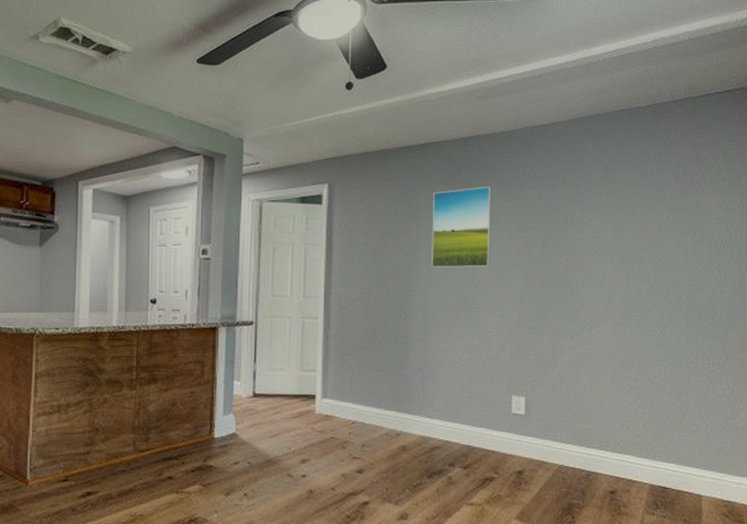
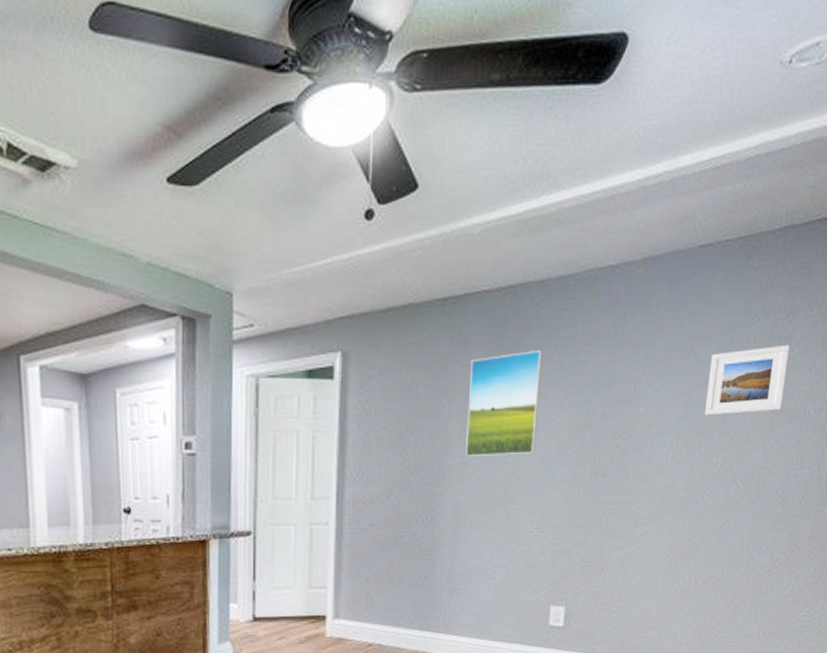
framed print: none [634,186,701,241] -> present [705,344,790,416]

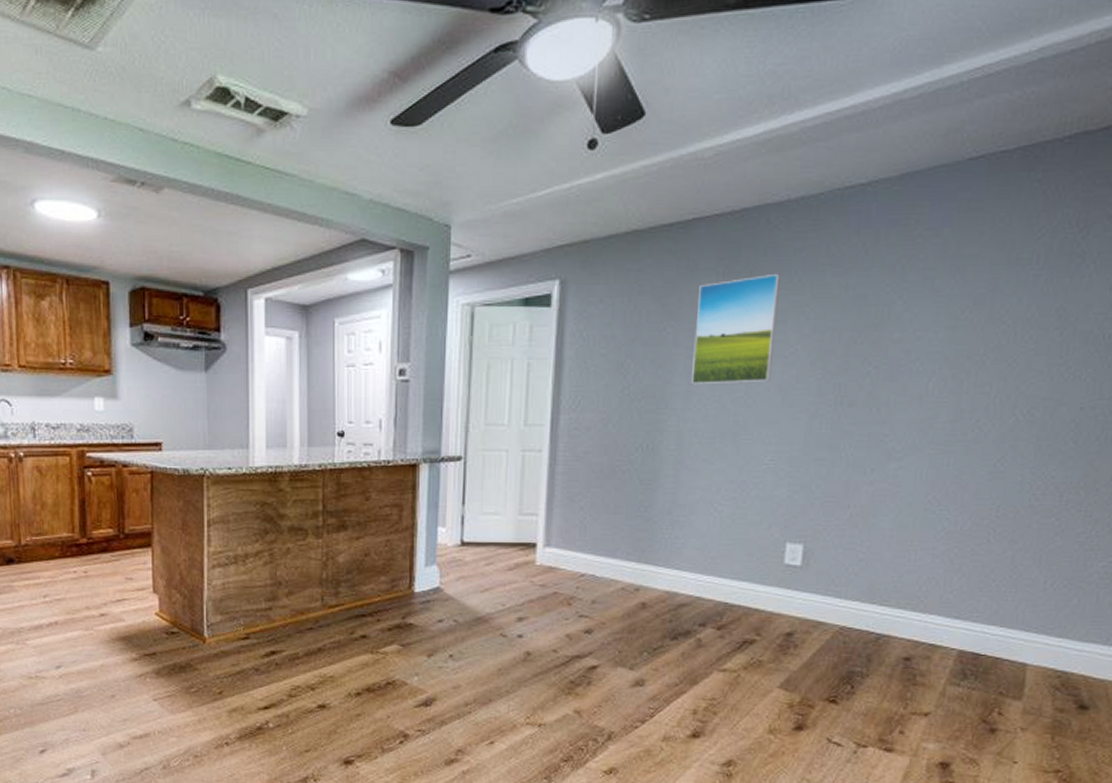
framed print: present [705,344,790,416] -> none [975,262,1084,341]

